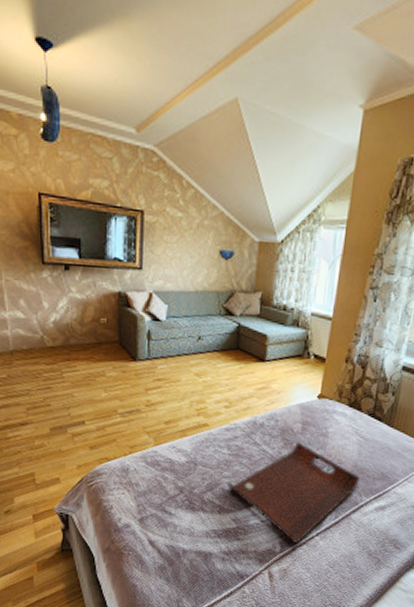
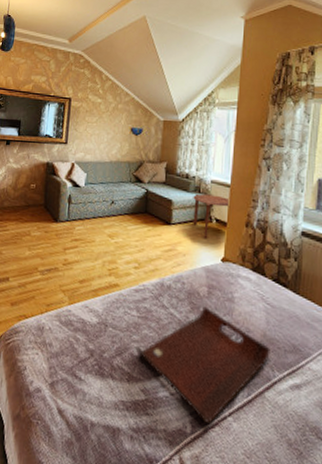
side table: none [289,327,332,376] -> present [193,193,231,239]

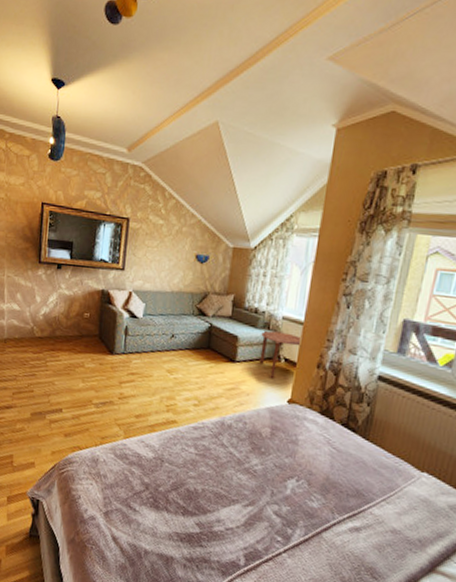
serving tray: present [135,306,270,423] -> none [192,447,332,558]

